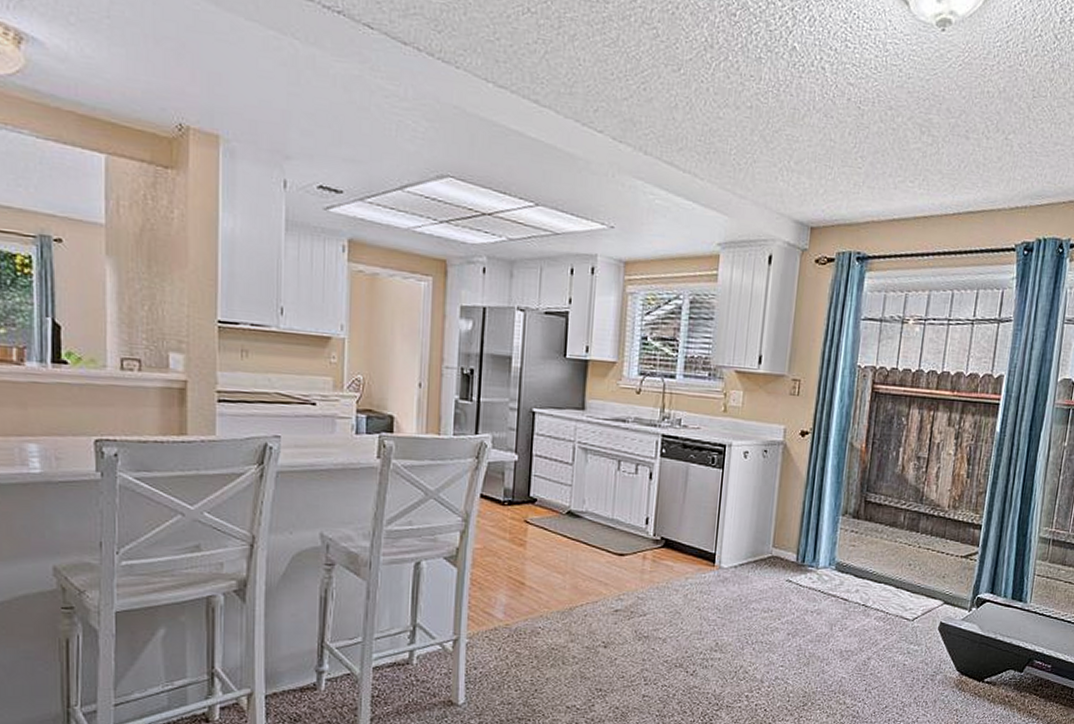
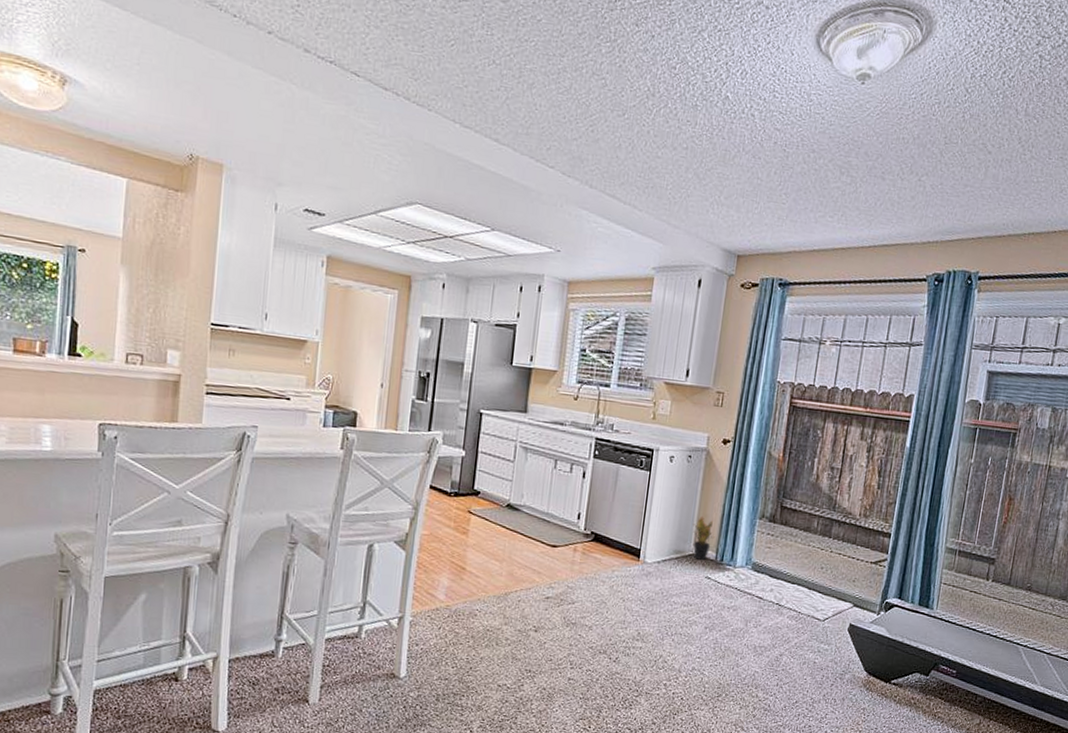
potted plant: none [771,516,795,562] -> present [693,517,715,560]

